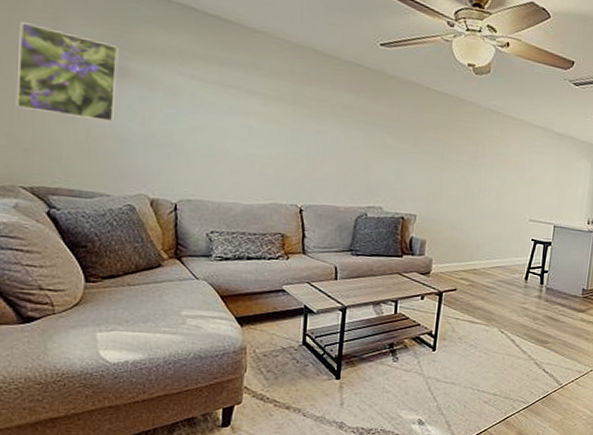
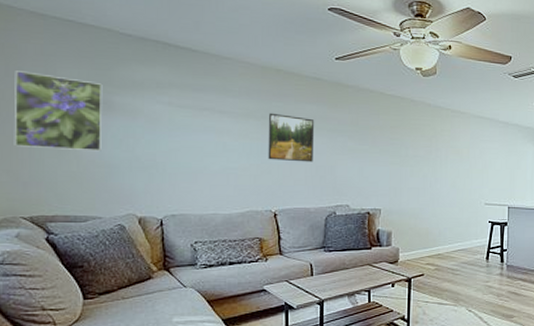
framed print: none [297,97,352,157] -> present [268,112,315,162]

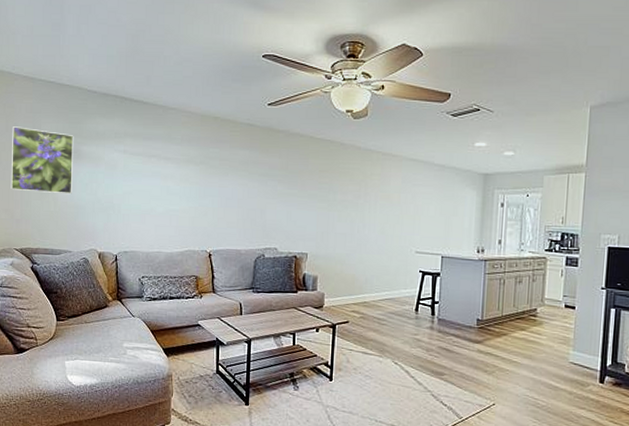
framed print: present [268,112,315,162] -> none [204,158,247,206]

